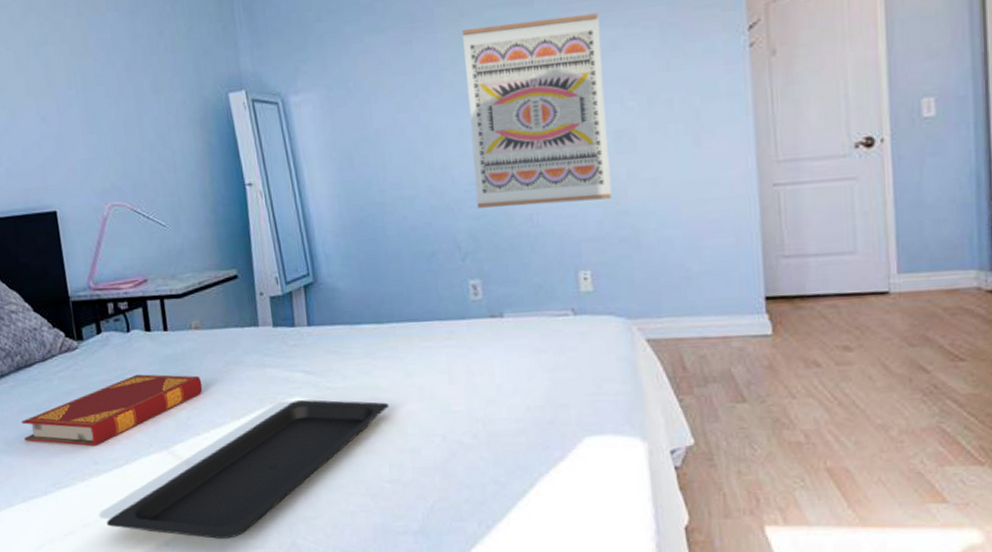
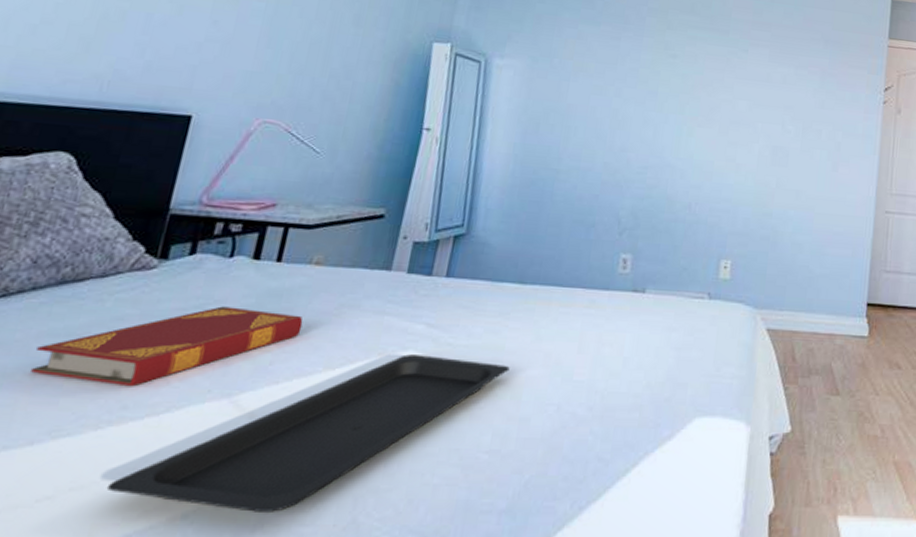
wall art: present [462,12,612,208] -> none [644,39,778,201]

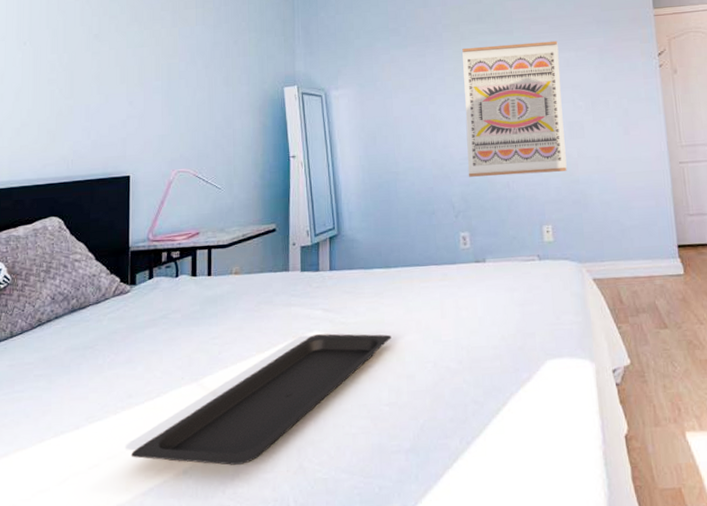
hardback book: present [31,306,303,387] -> none [67,314,235,381]
wall art: none [644,39,778,201] -> present [462,40,567,177]

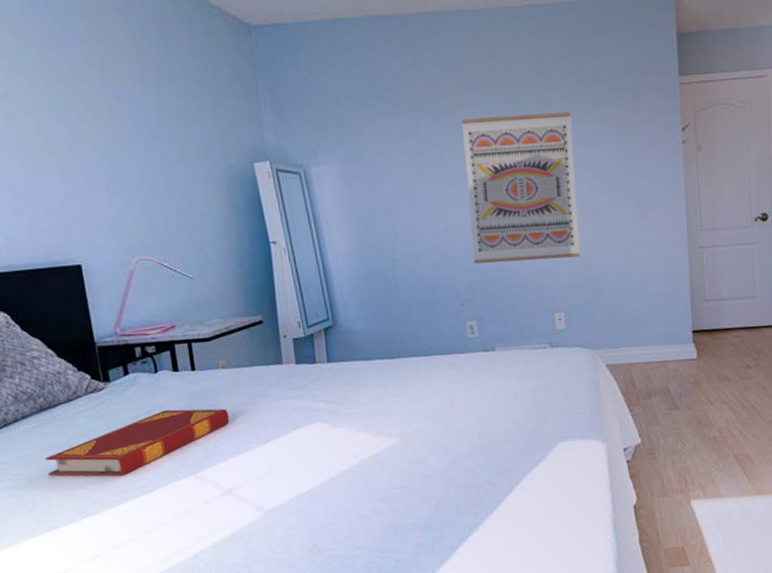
hardback book: none [67,314,235,381] -> present [45,408,230,477]
serving tray: present [130,333,391,465] -> none [134,423,399,549]

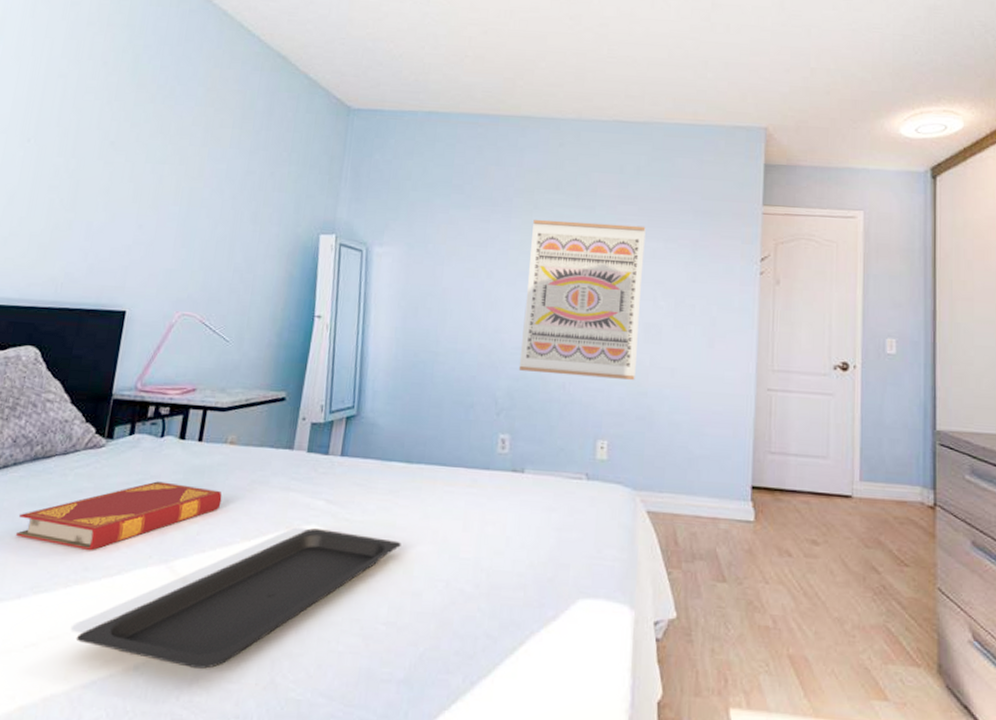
serving tray: none [134,423,399,549] -> present [76,528,401,669]

